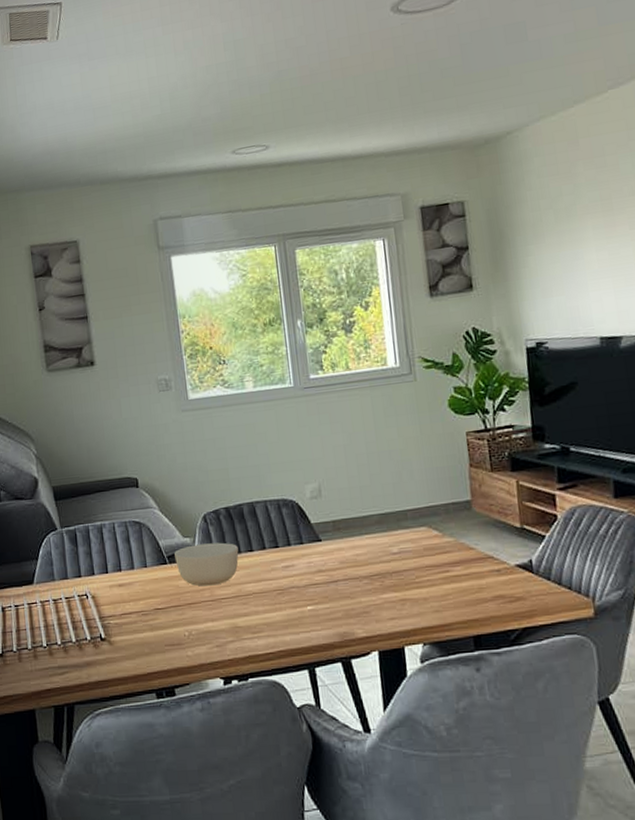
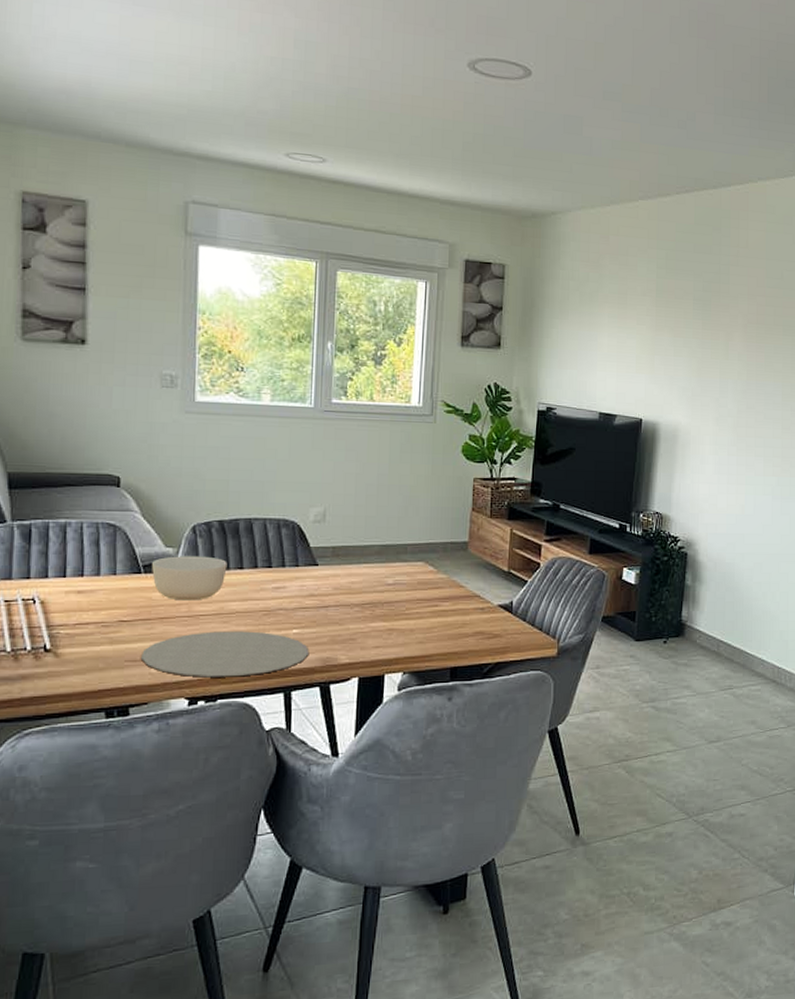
placemat: none [177,610,327,658] -> present [140,631,309,678]

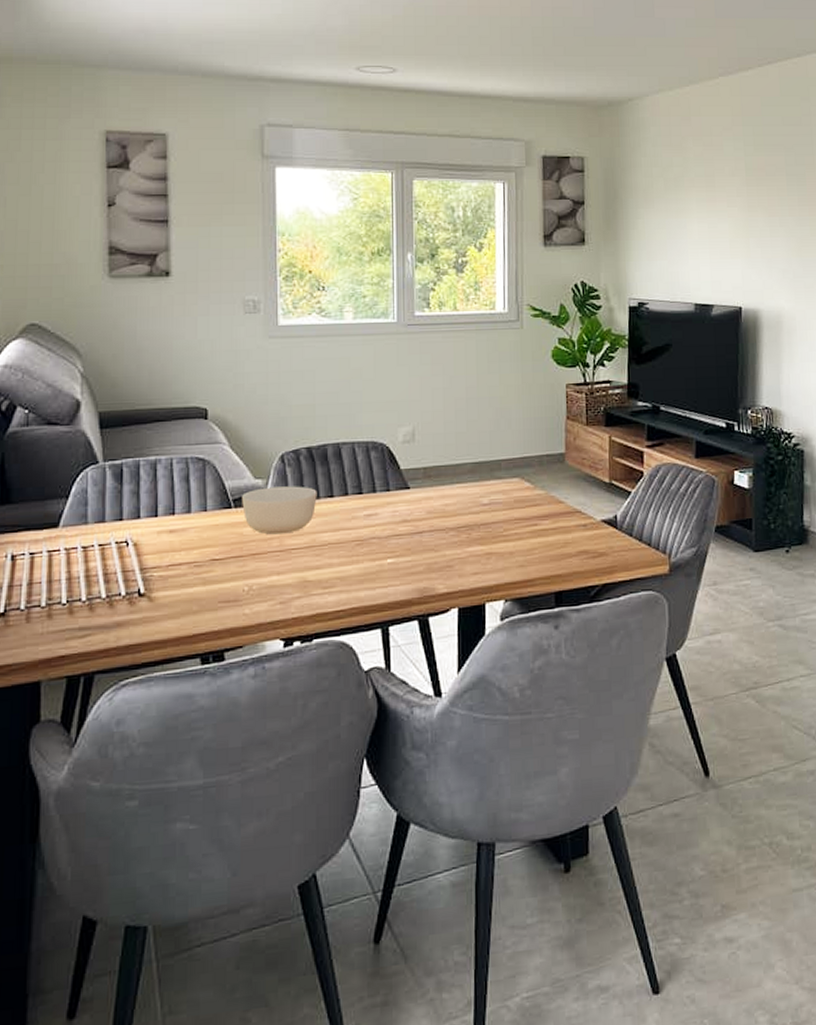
placemat: present [140,631,309,678] -> none [233,563,406,616]

